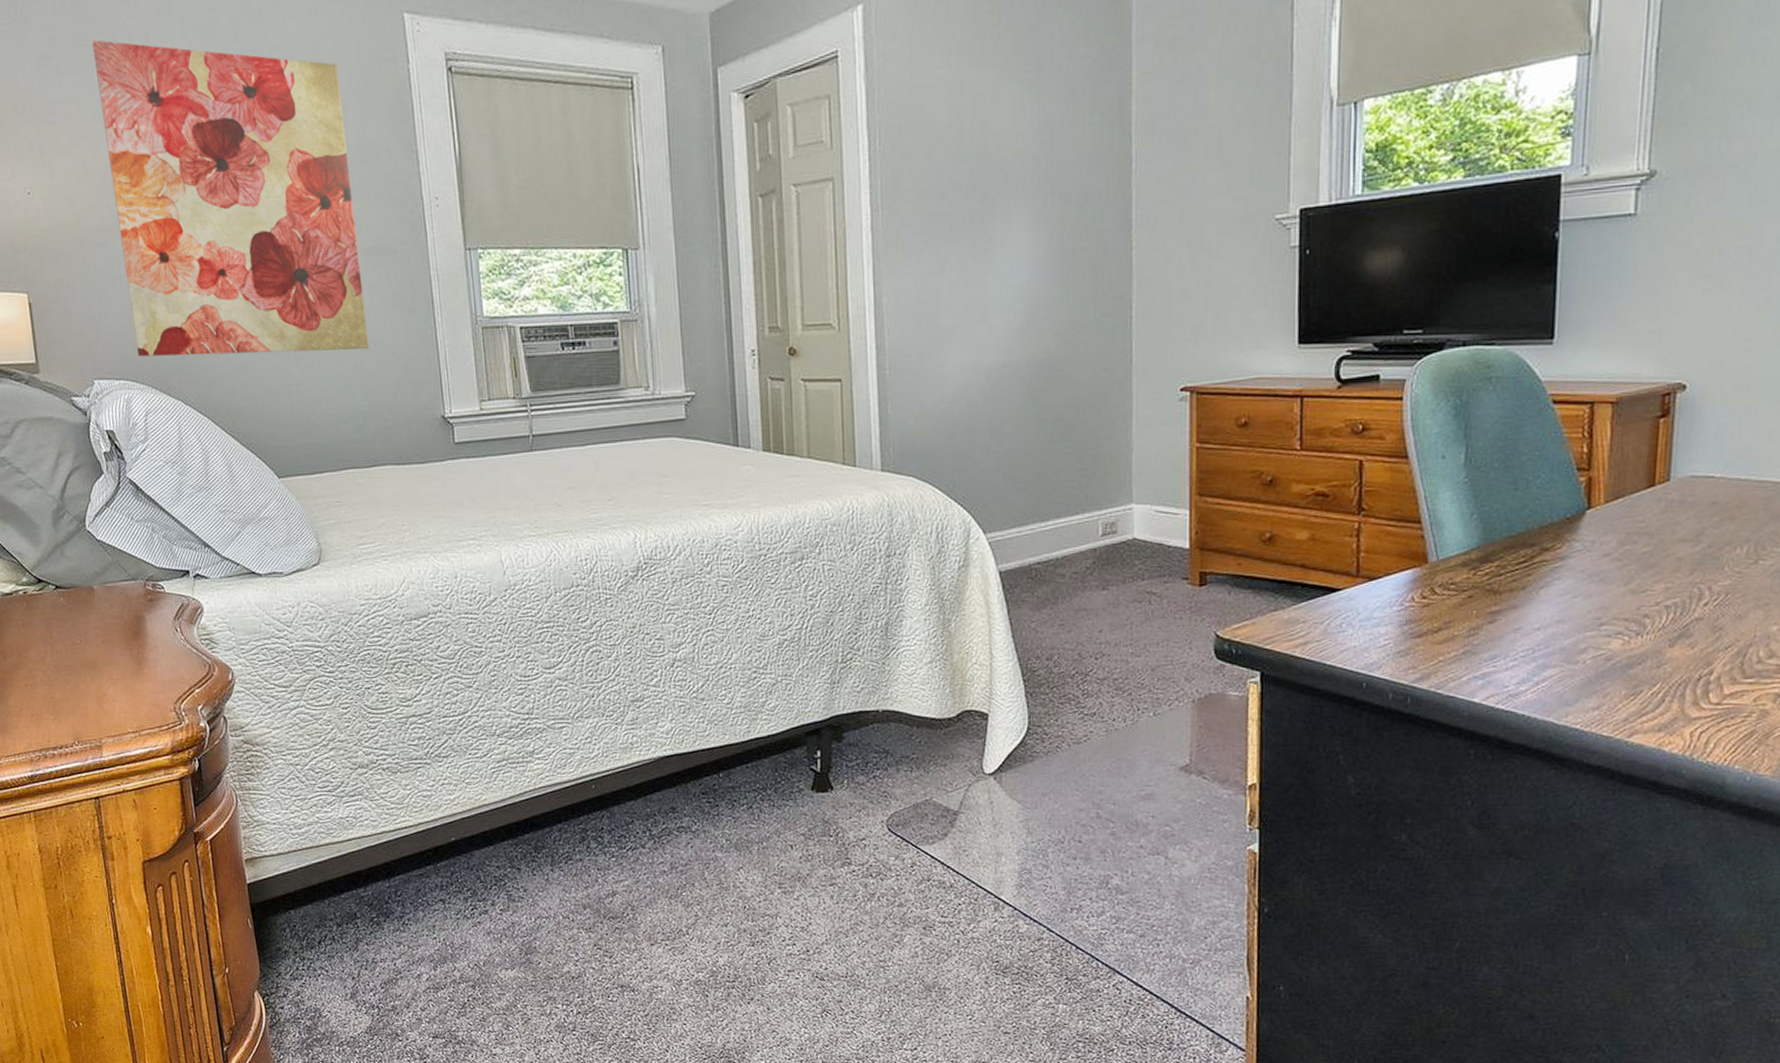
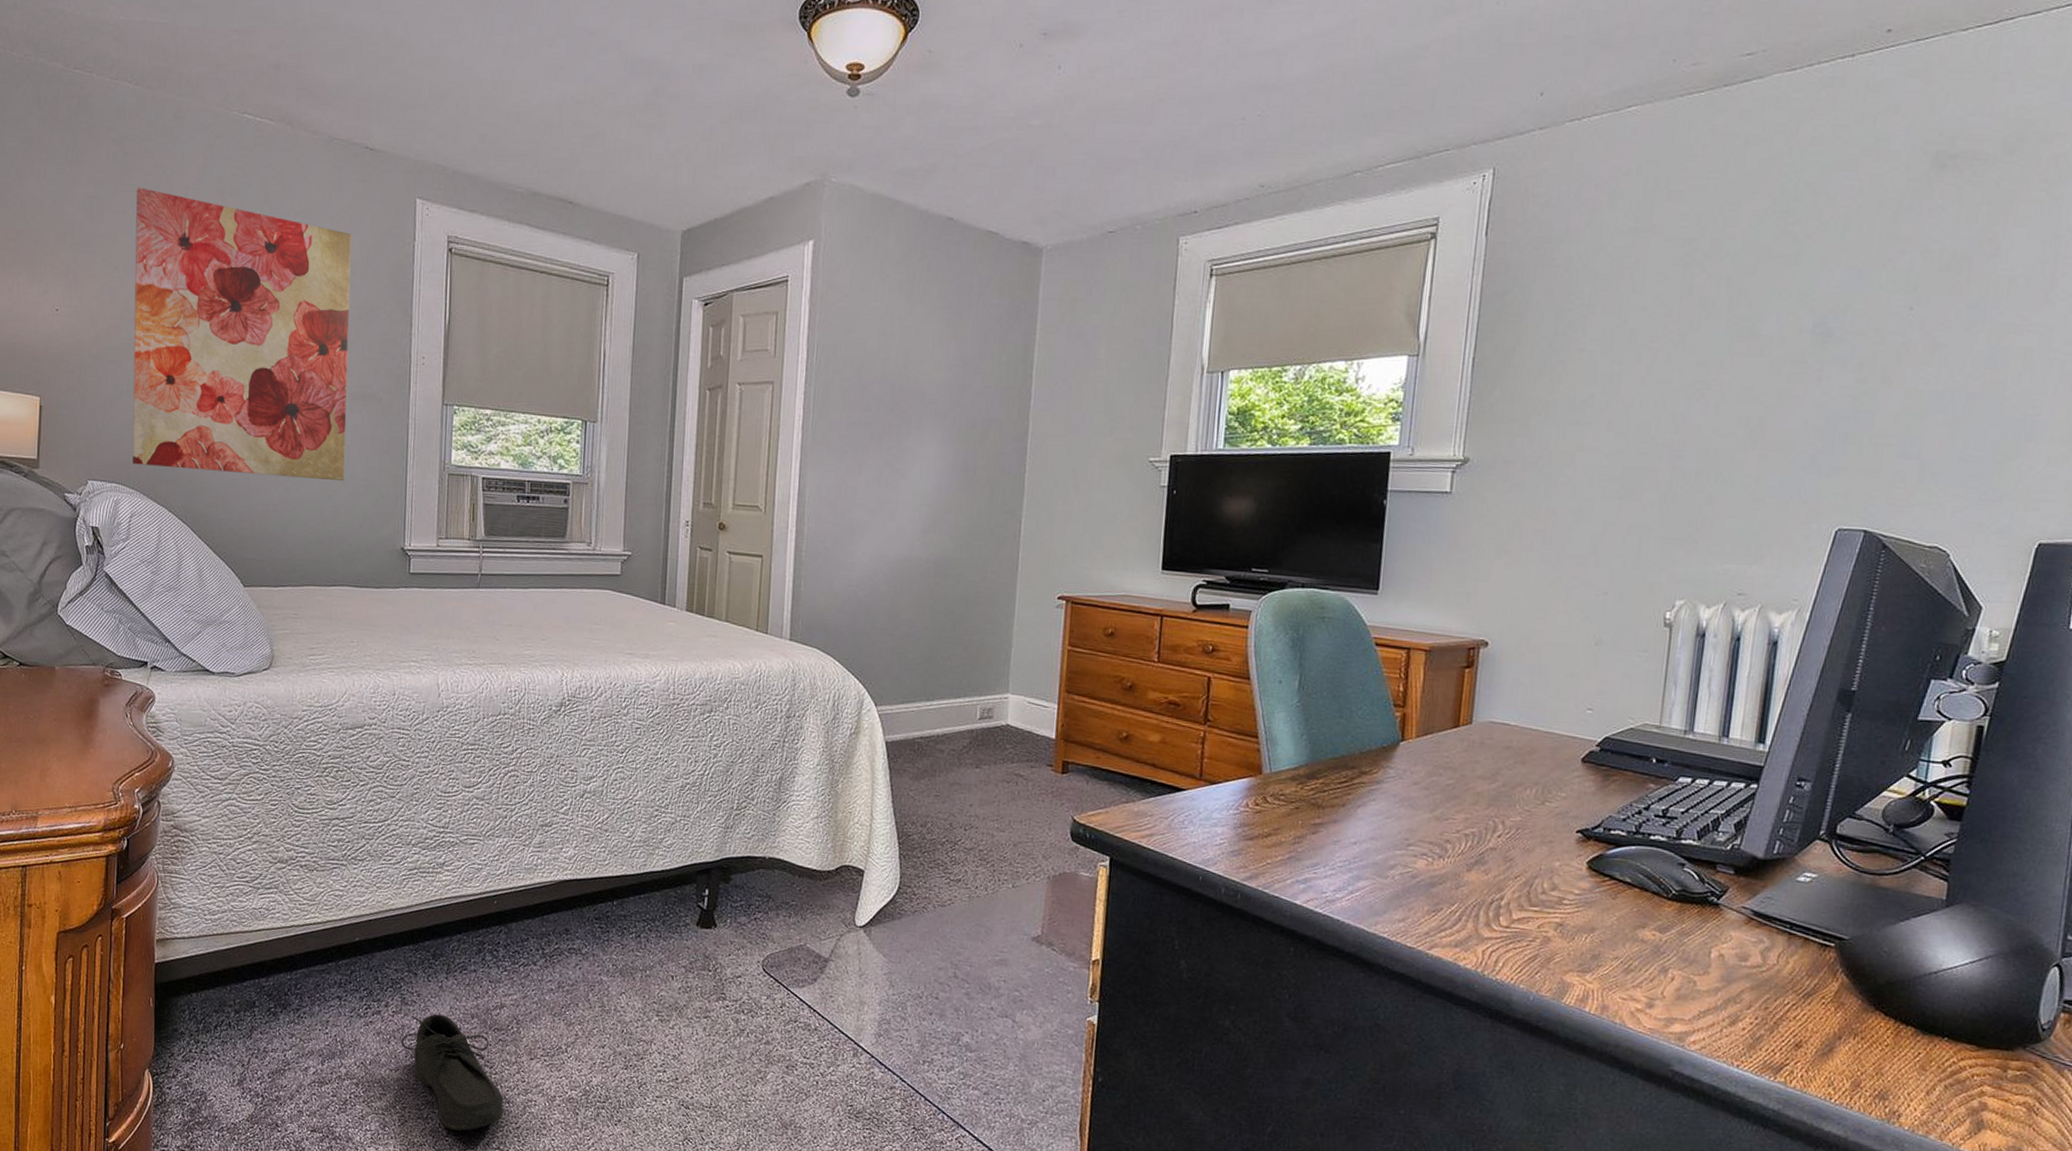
shoe: none [513,908,630,1024] -> present [401,1014,504,1131]

